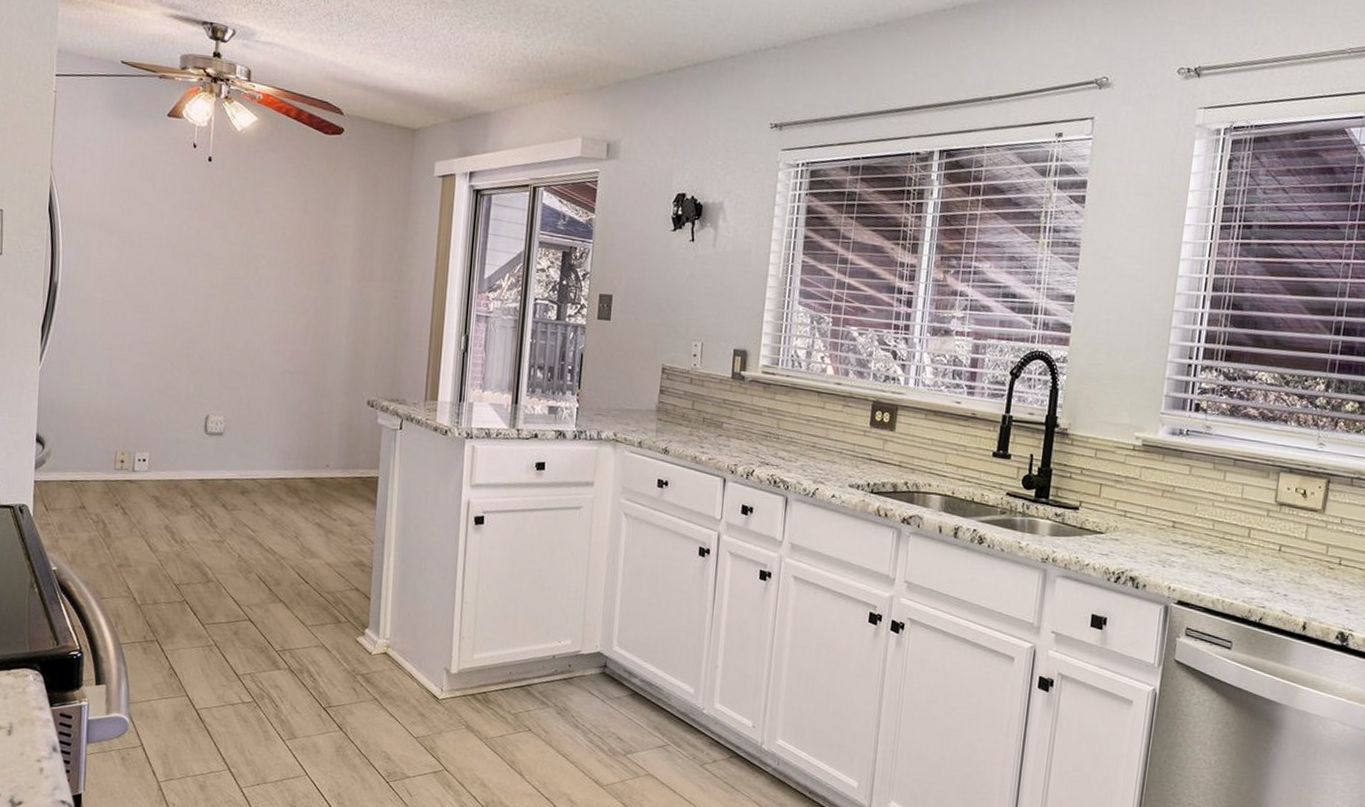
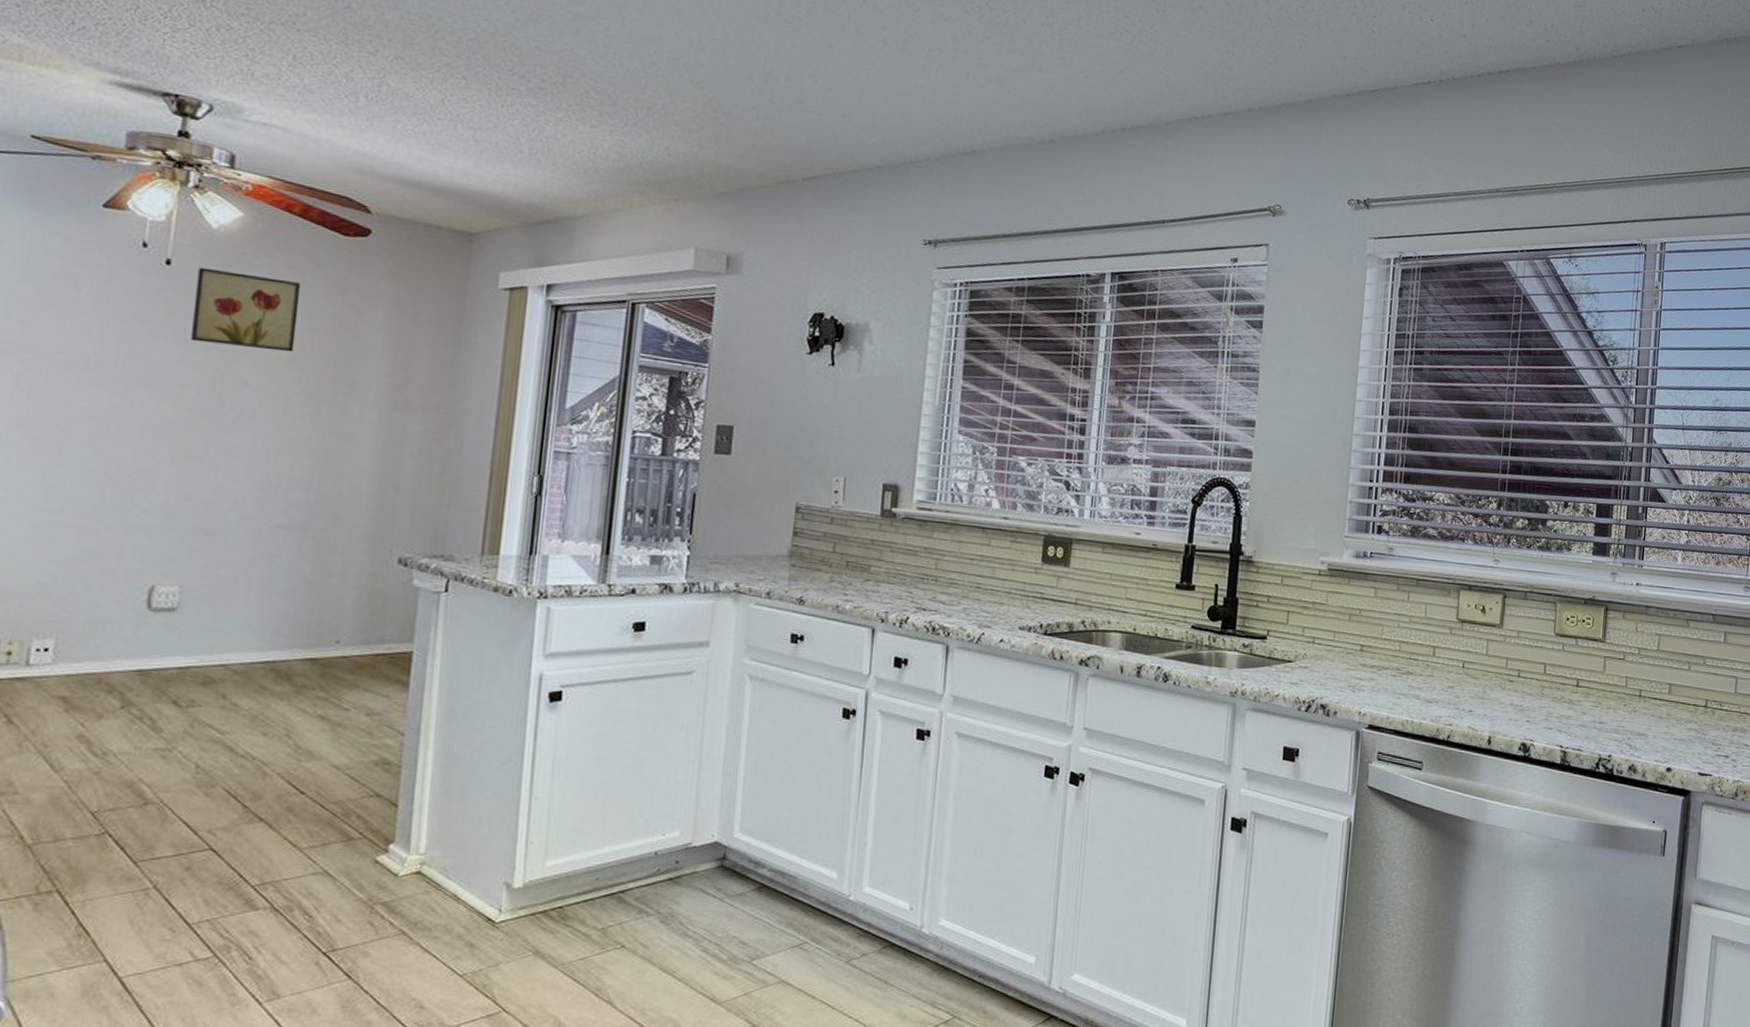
wall art: none [225,163,297,231] -> present [189,267,302,352]

